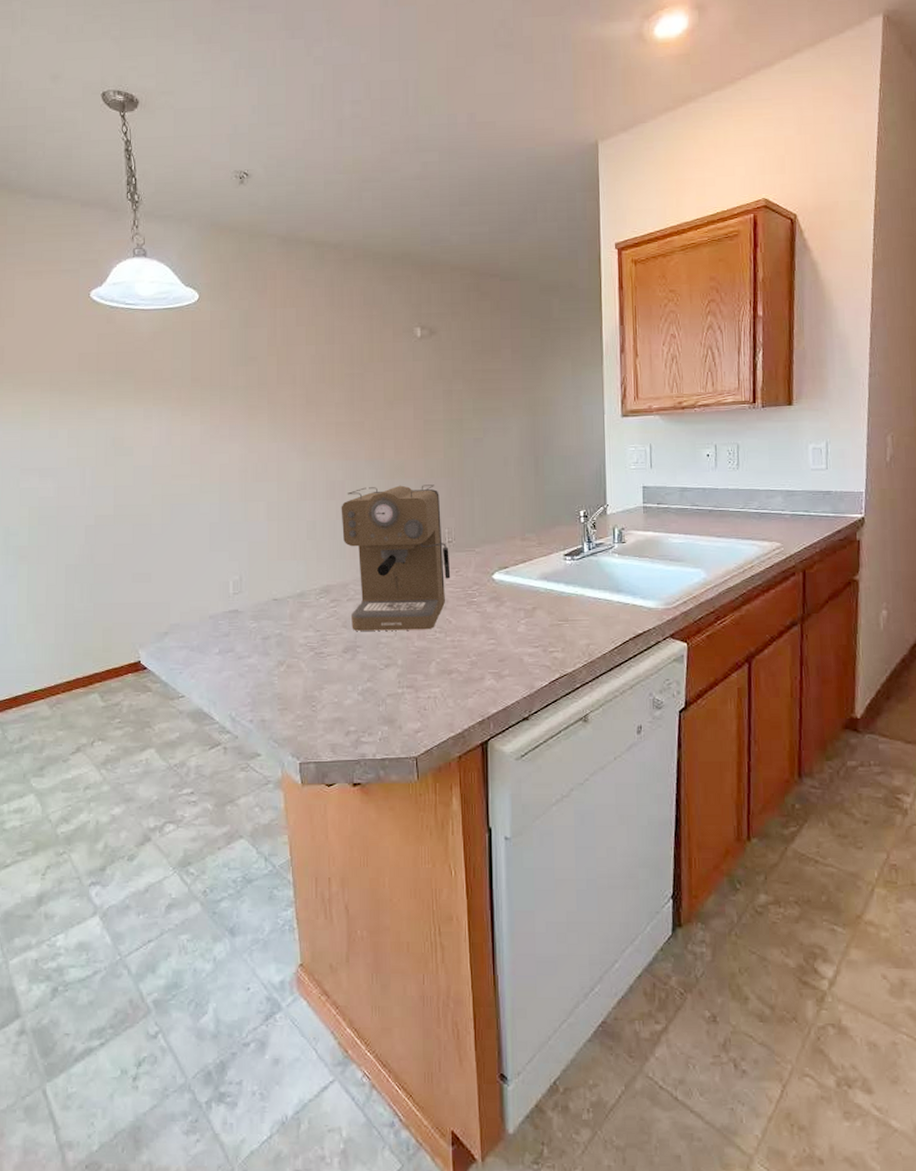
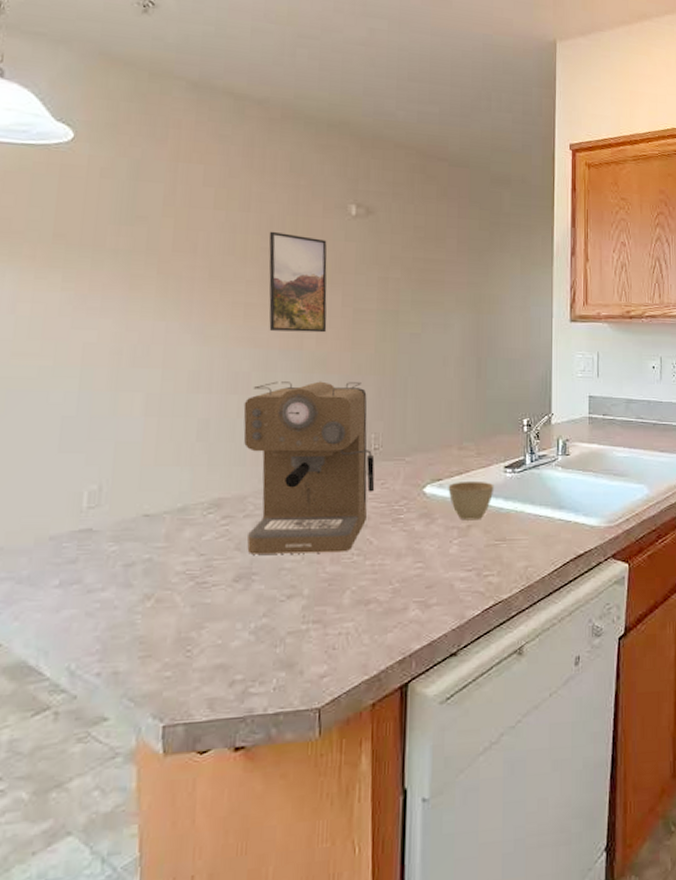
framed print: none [350,358,403,444] -> present [269,231,327,333]
cup: none [514,568,556,603] -> present [448,480,494,521]

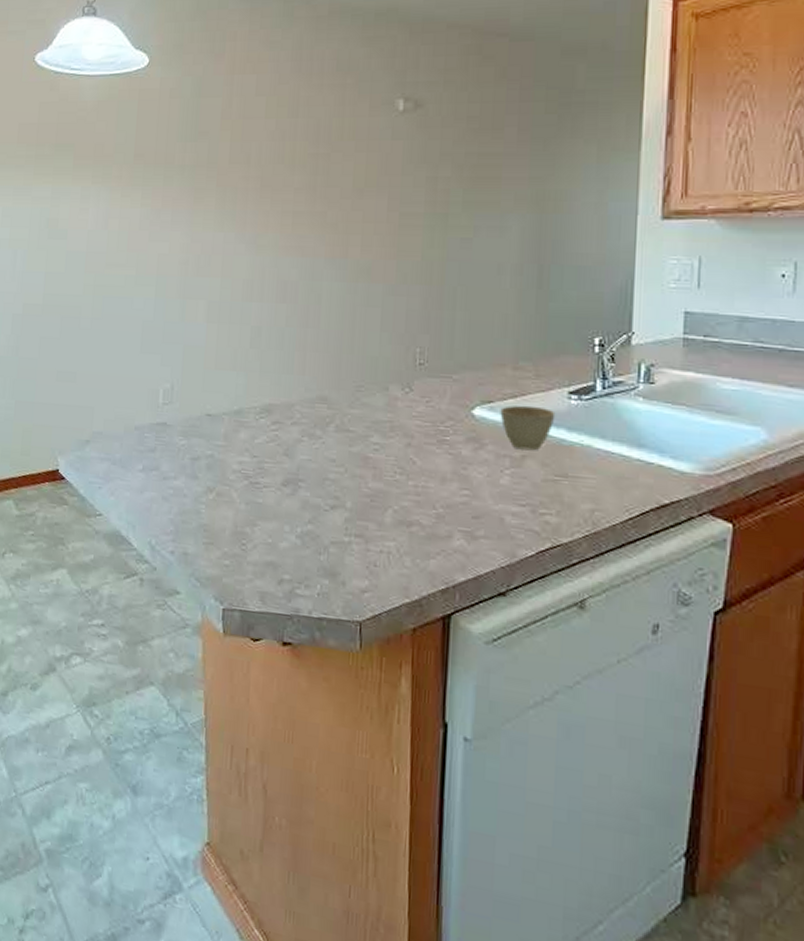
coffee maker: present [243,381,375,554] -> none [291,290,420,470]
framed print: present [269,231,327,333] -> none [315,135,373,240]

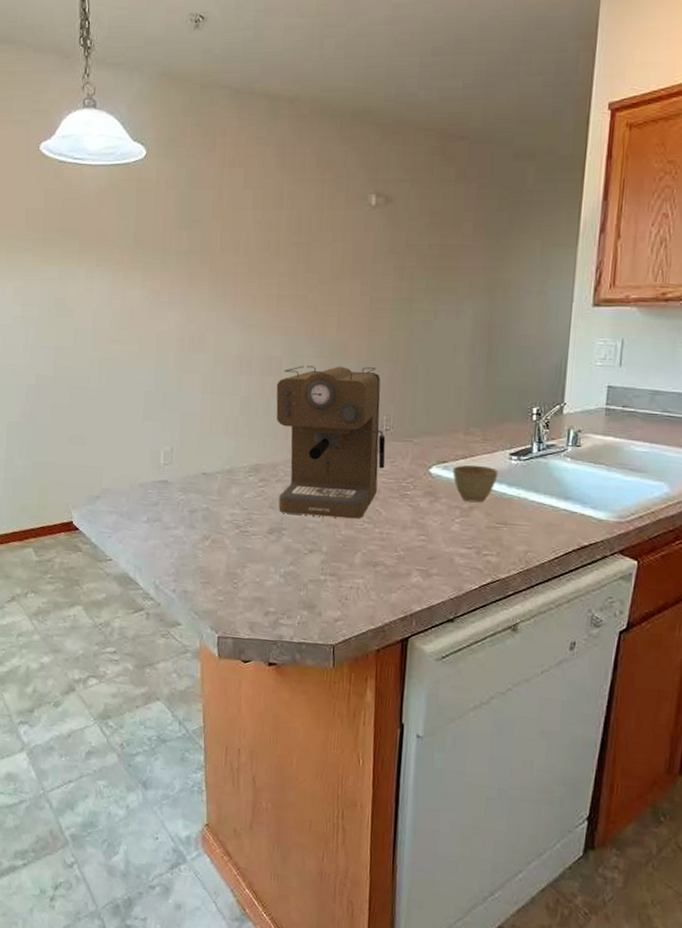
coffee maker: none [291,290,420,470] -> present [276,365,386,519]

